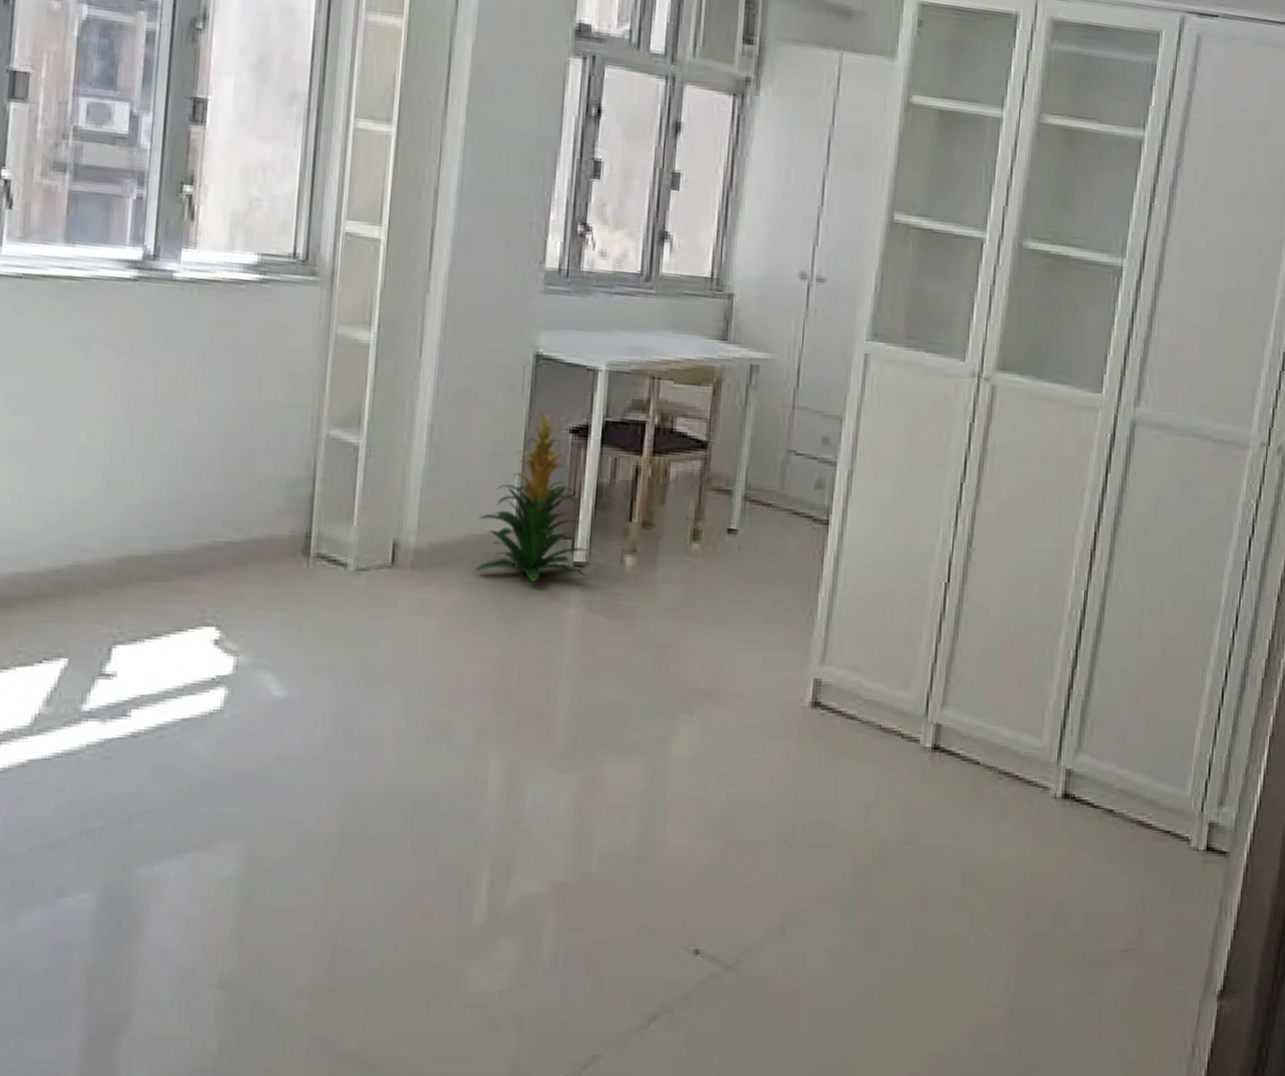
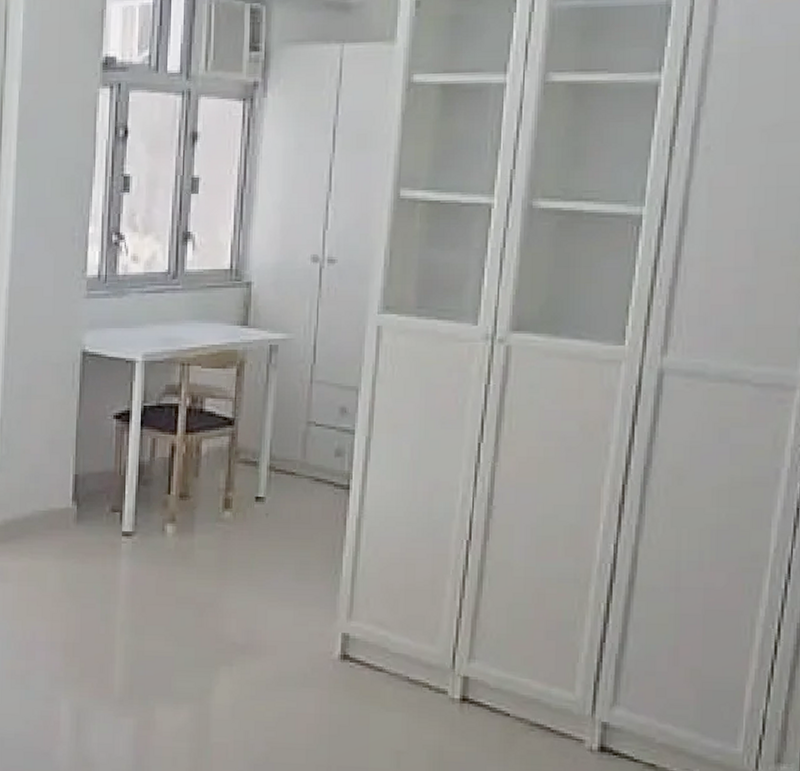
indoor plant: present [475,412,589,582] -> none [42,401,135,550]

